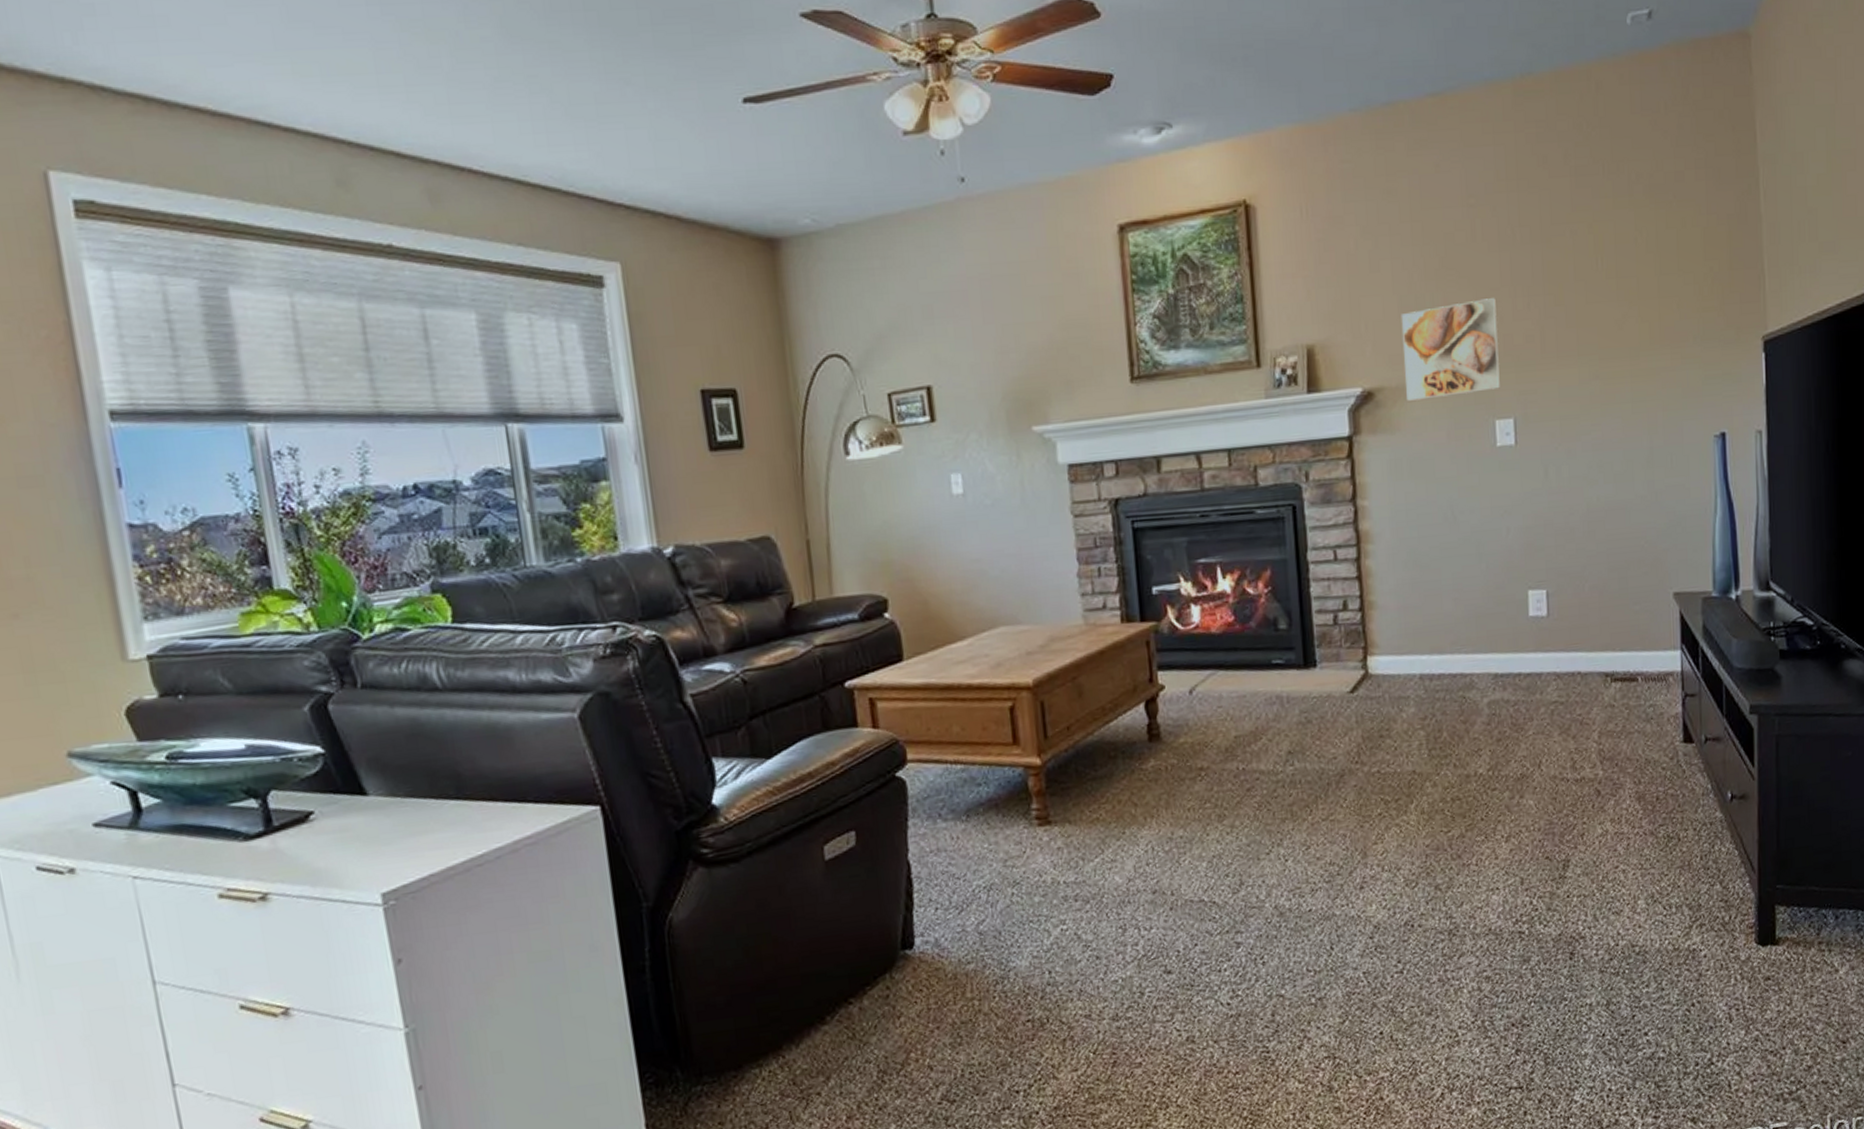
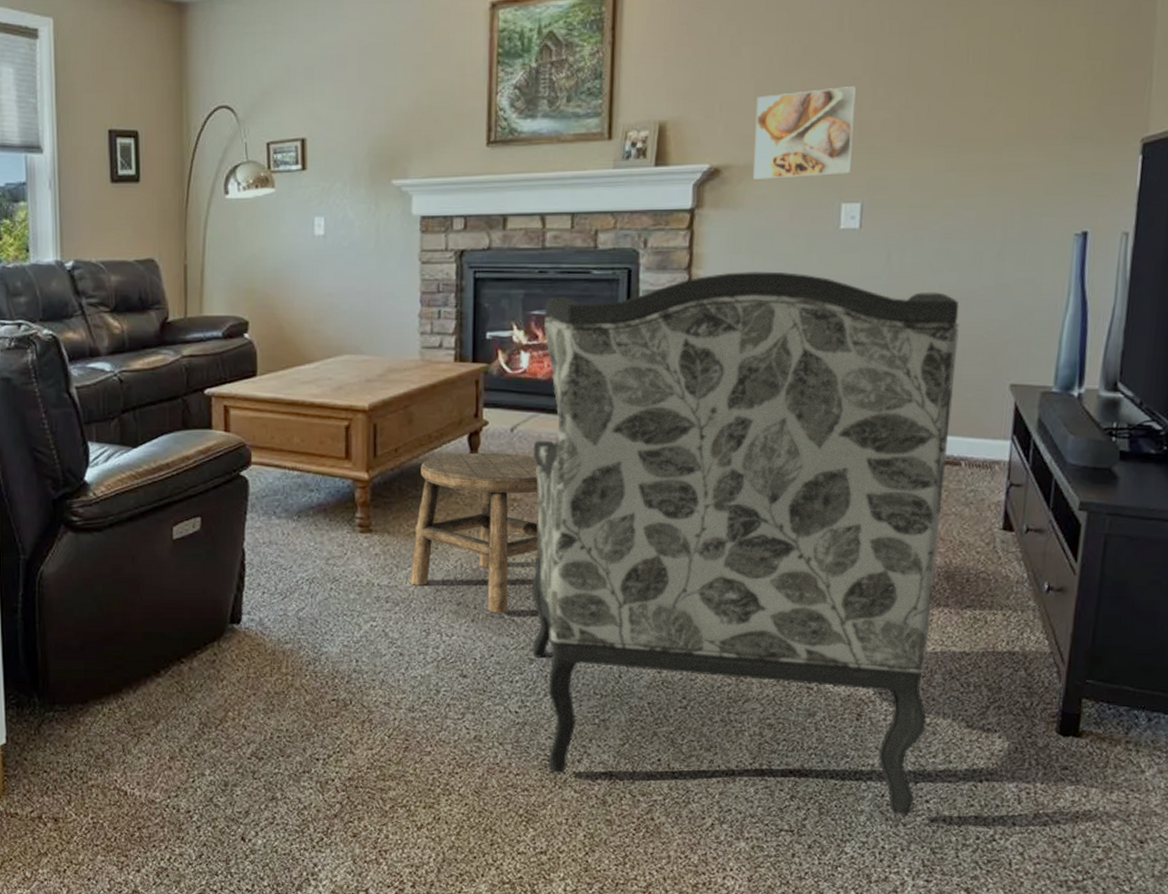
stool: none [1097,718,1233,897] -> present [410,453,539,613]
armchair: none [1210,495,1636,1066] -> present [531,271,960,815]

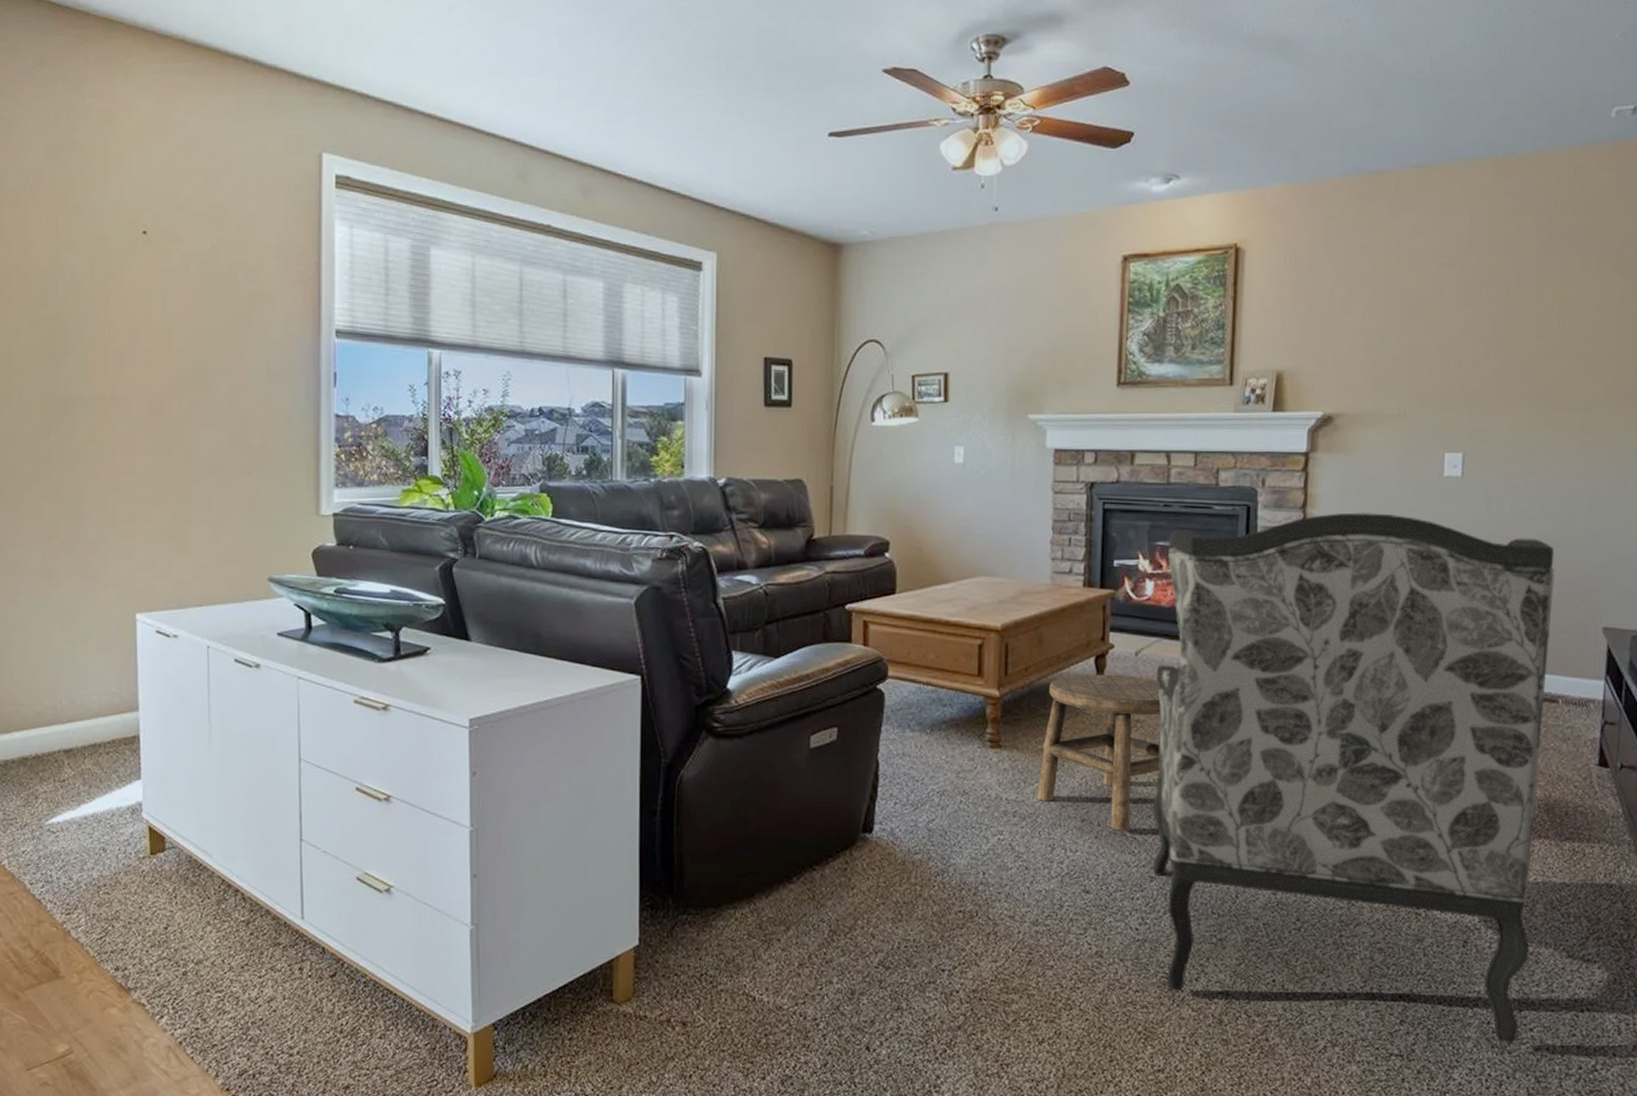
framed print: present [753,86,856,180] -> none [1363,346,1457,428]

